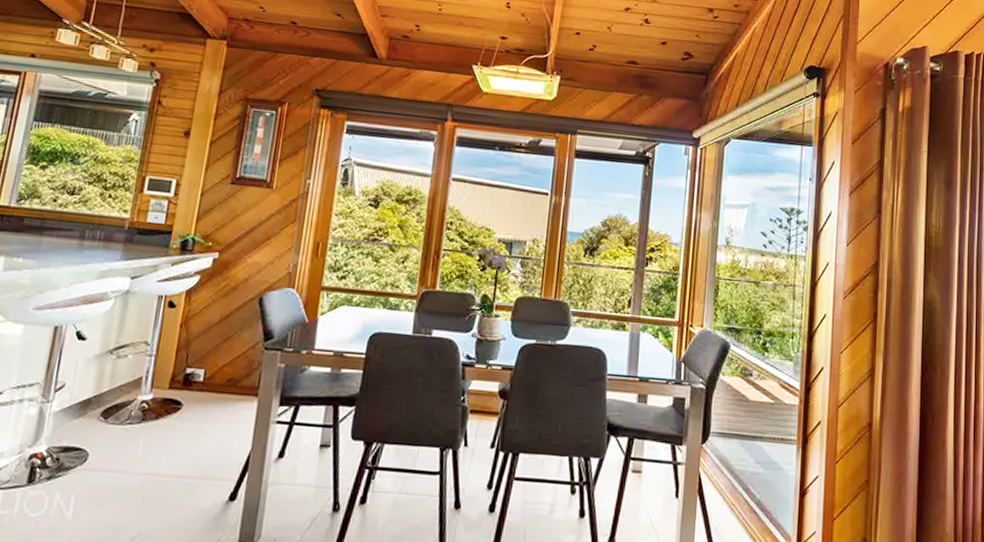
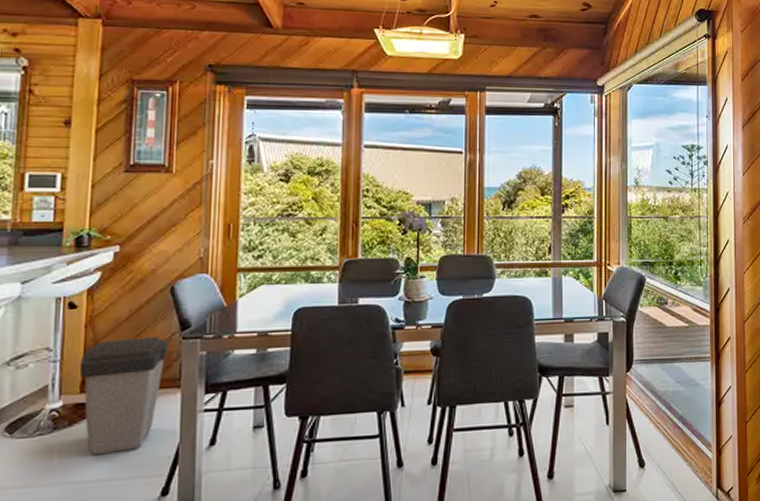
trash can: none [169,342,254,452] -> present [79,336,170,456]

